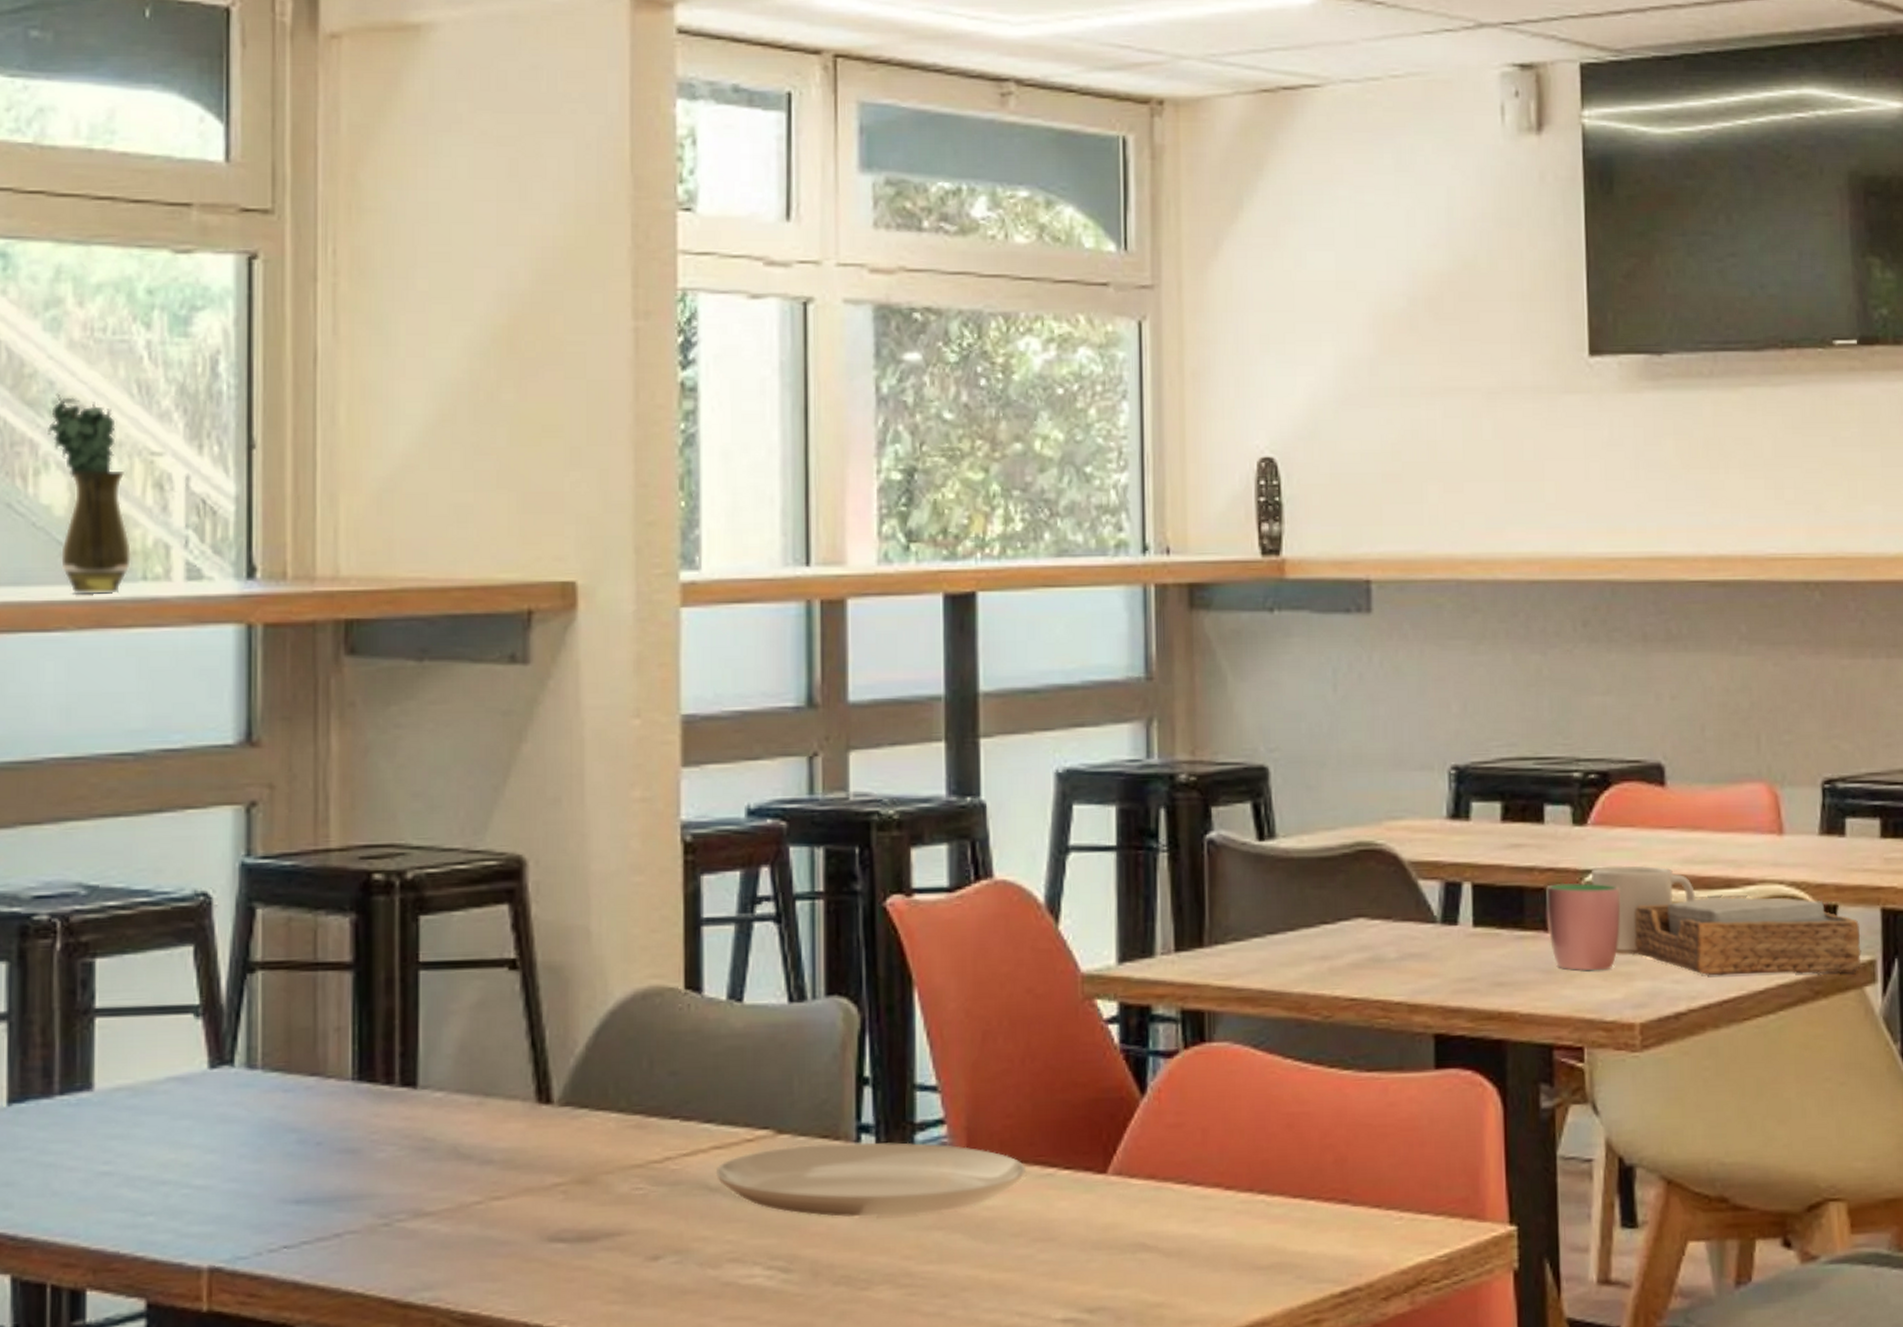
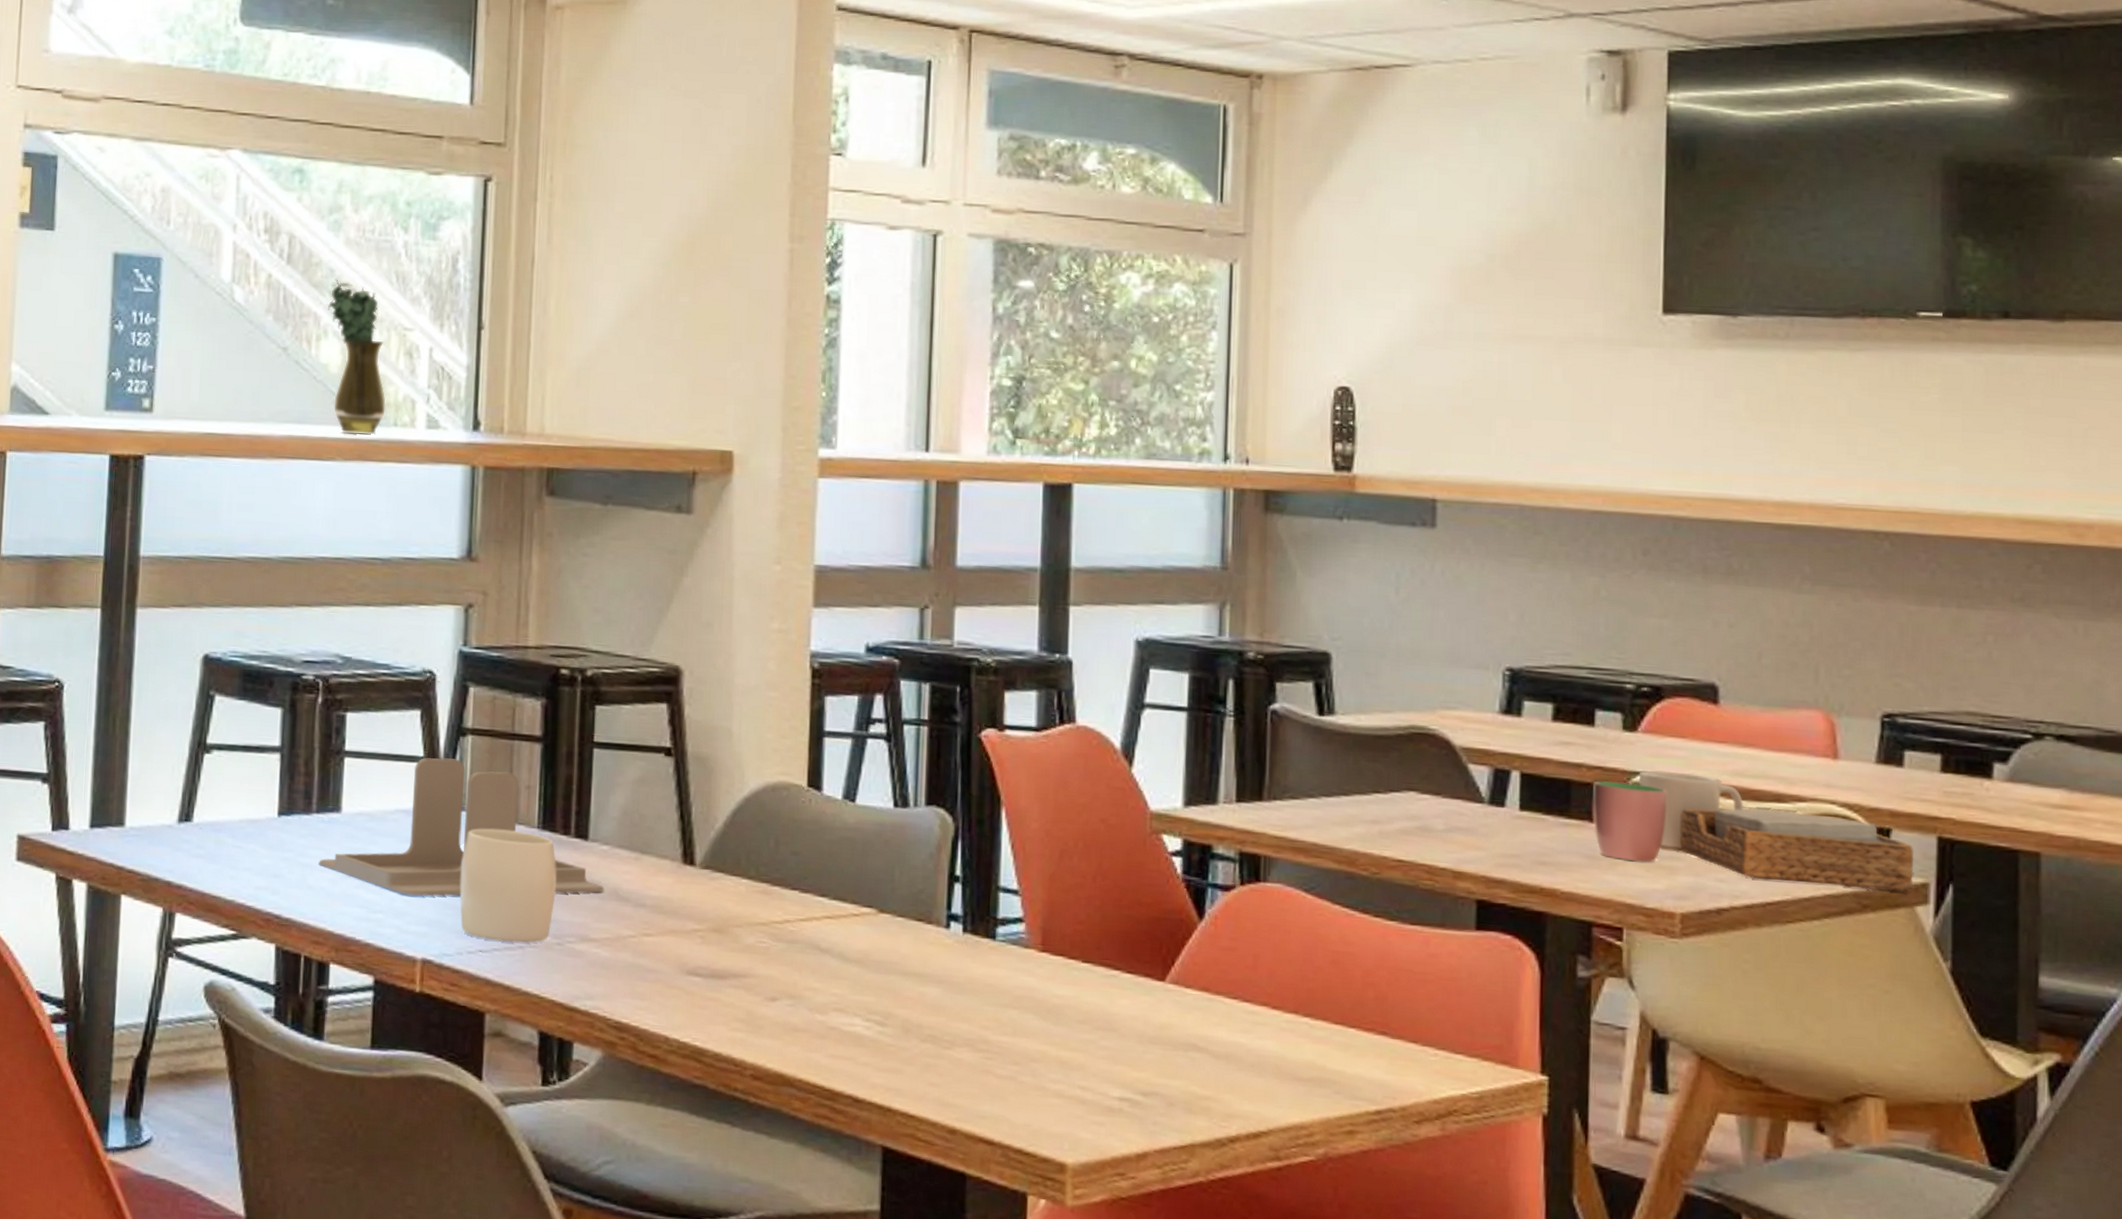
napkin holder: none [65,1003,440,1188] -> present [318,758,604,897]
mug: none [254,1086,379,1232] -> present [459,828,557,943]
plate: present [716,1142,1026,1218] -> none [827,924,1093,995]

